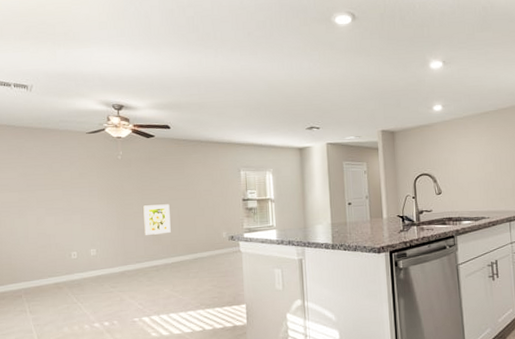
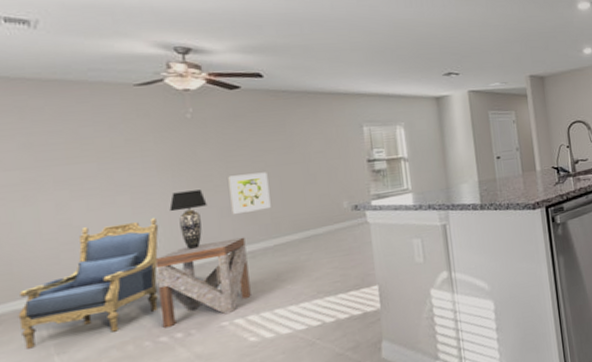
armchair: none [13,233,97,319] -> present [18,217,159,349]
side table: none [94,254,154,317] -> present [155,237,251,329]
table lamp: none [104,214,129,260] -> present [169,189,208,250]

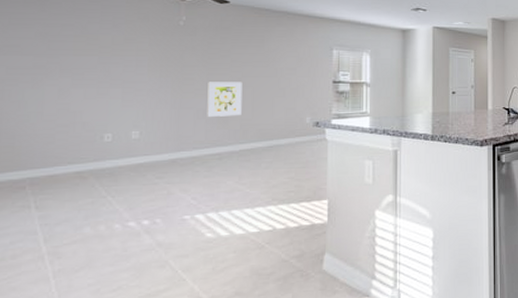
armchair: present [18,217,159,349] -> none [12,111,142,217]
side table: present [155,237,251,329] -> none [132,139,215,215]
table lamp: present [169,189,208,250] -> none [153,91,187,145]

